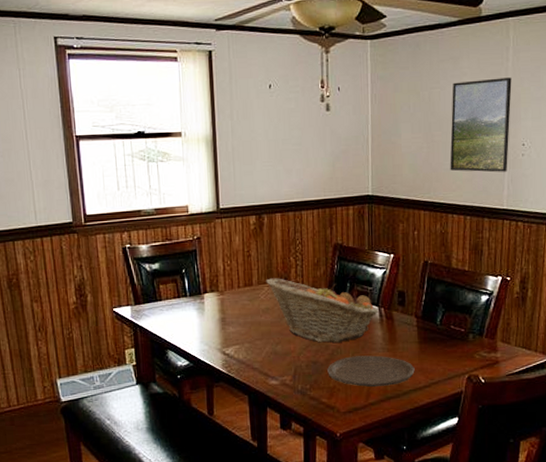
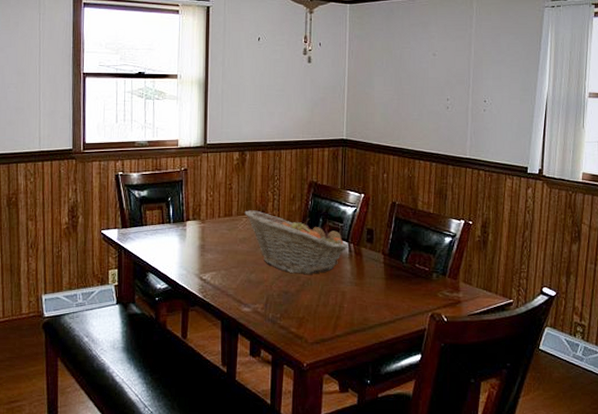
plate: present [327,355,415,388] -> none [298,288,381,320]
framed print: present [450,77,512,173] -> none [418,42,475,125]

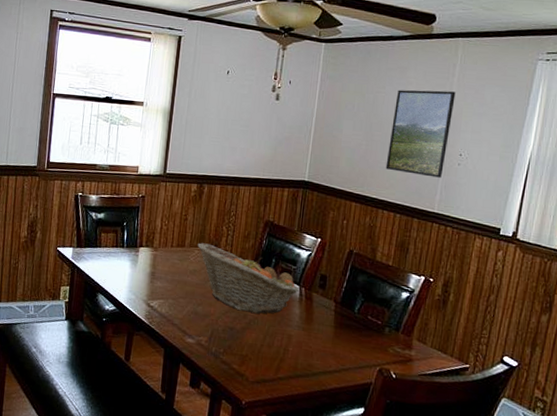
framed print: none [418,42,475,125] -> present [385,89,456,178]

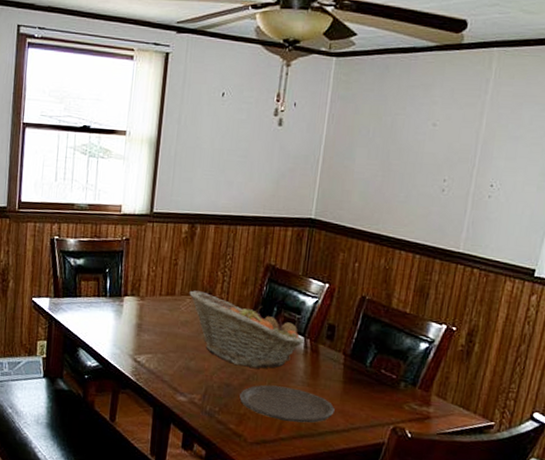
plate: none [242,328,327,365] -> present [239,384,335,424]
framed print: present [385,89,456,178] -> none [404,110,488,213]

